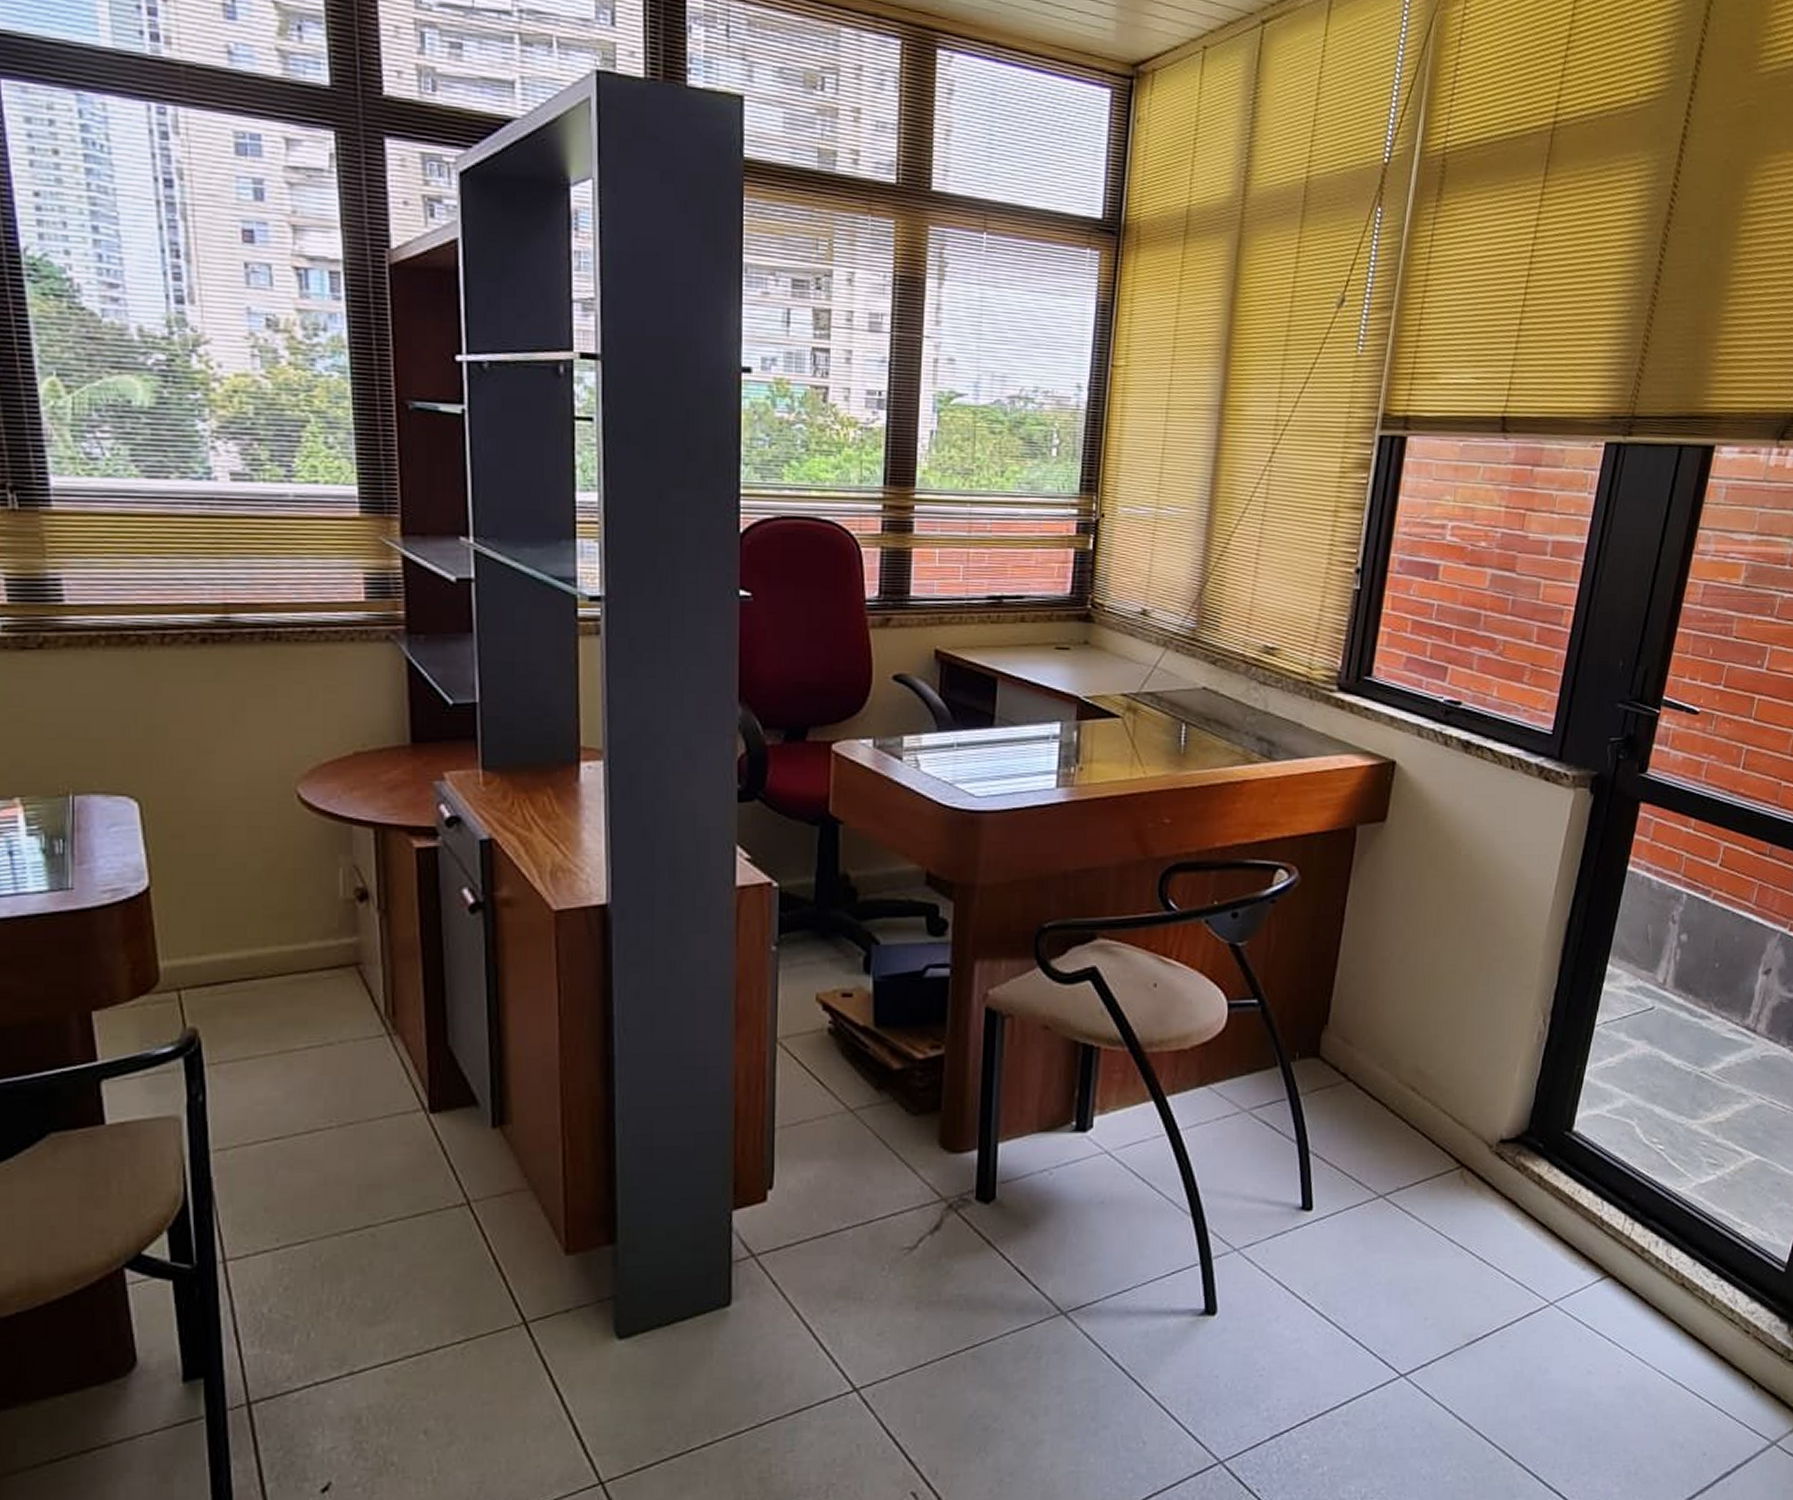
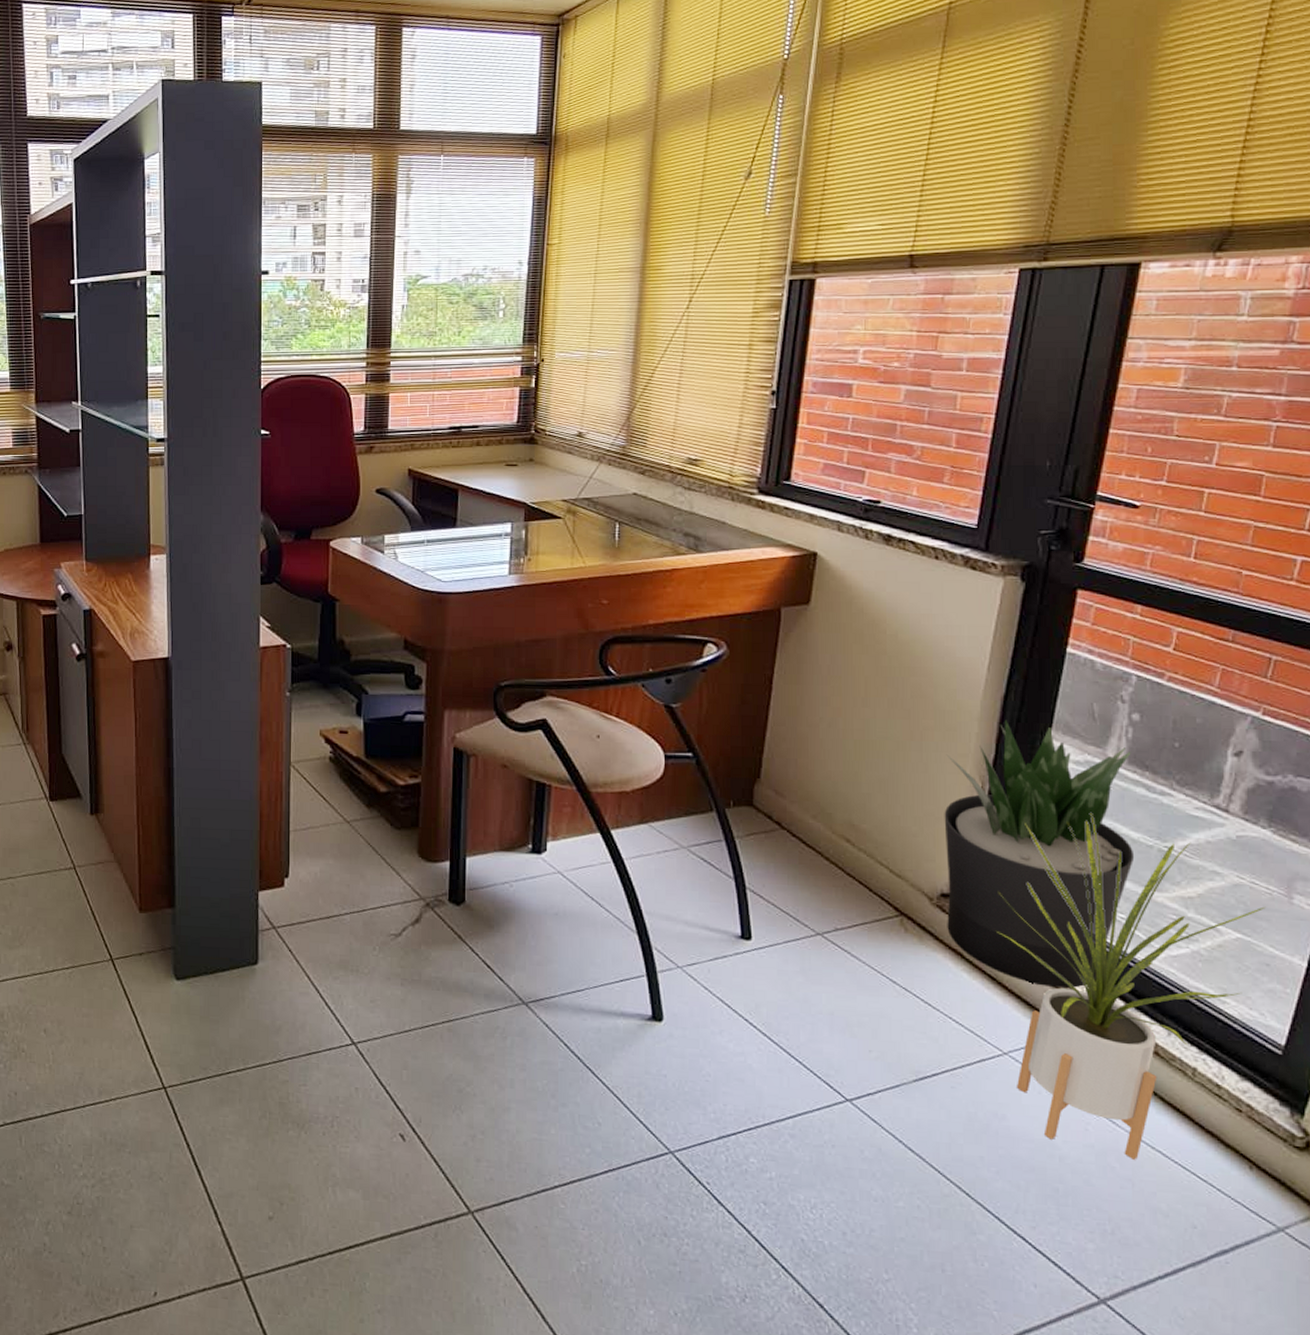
planter: none [1504,946,1678,1228] -> present [944,720,1135,988]
house plant: none [1550,1042,1780,1396] -> present [997,813,1266,1160]

